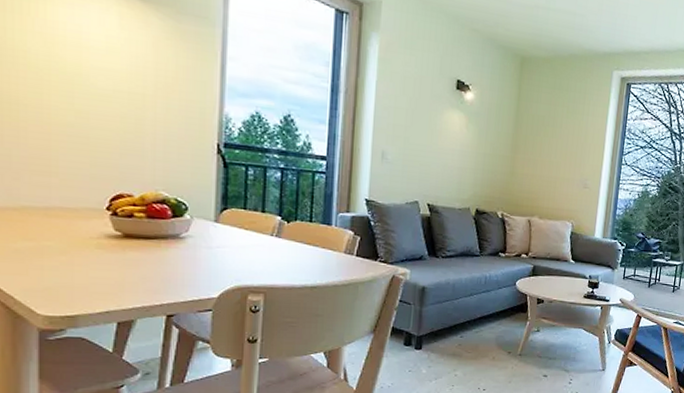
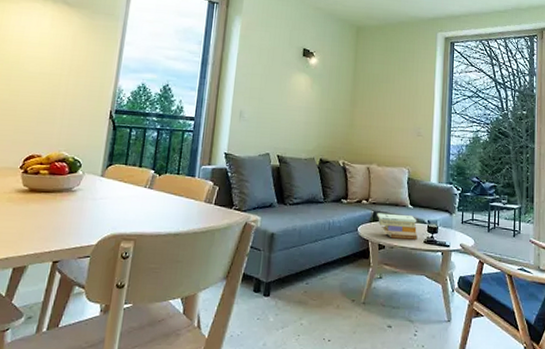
books: none [536,267,578,294] -> present [377,213,418,240]

